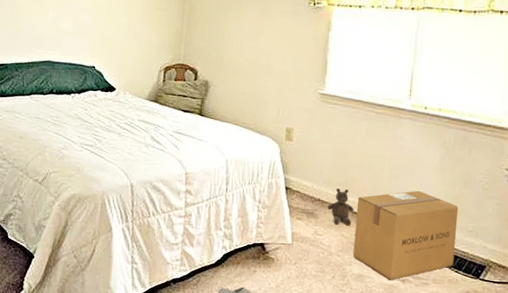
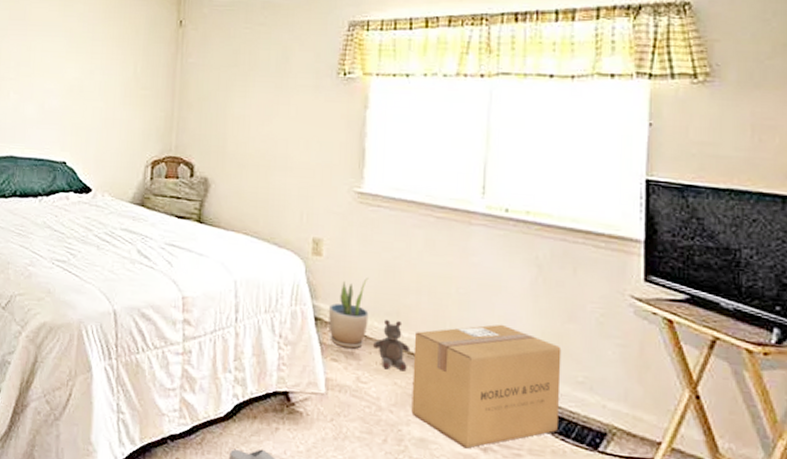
potted plant: none [296,157,326,210] -> present [329,278,369,349]

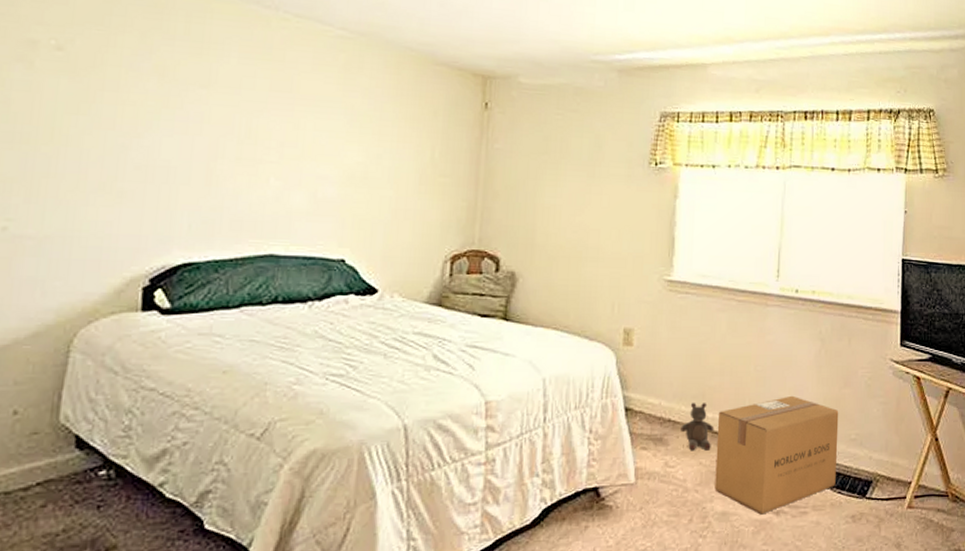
potted plant: present [329,278,369,349] -> none [639,364,677,435]

